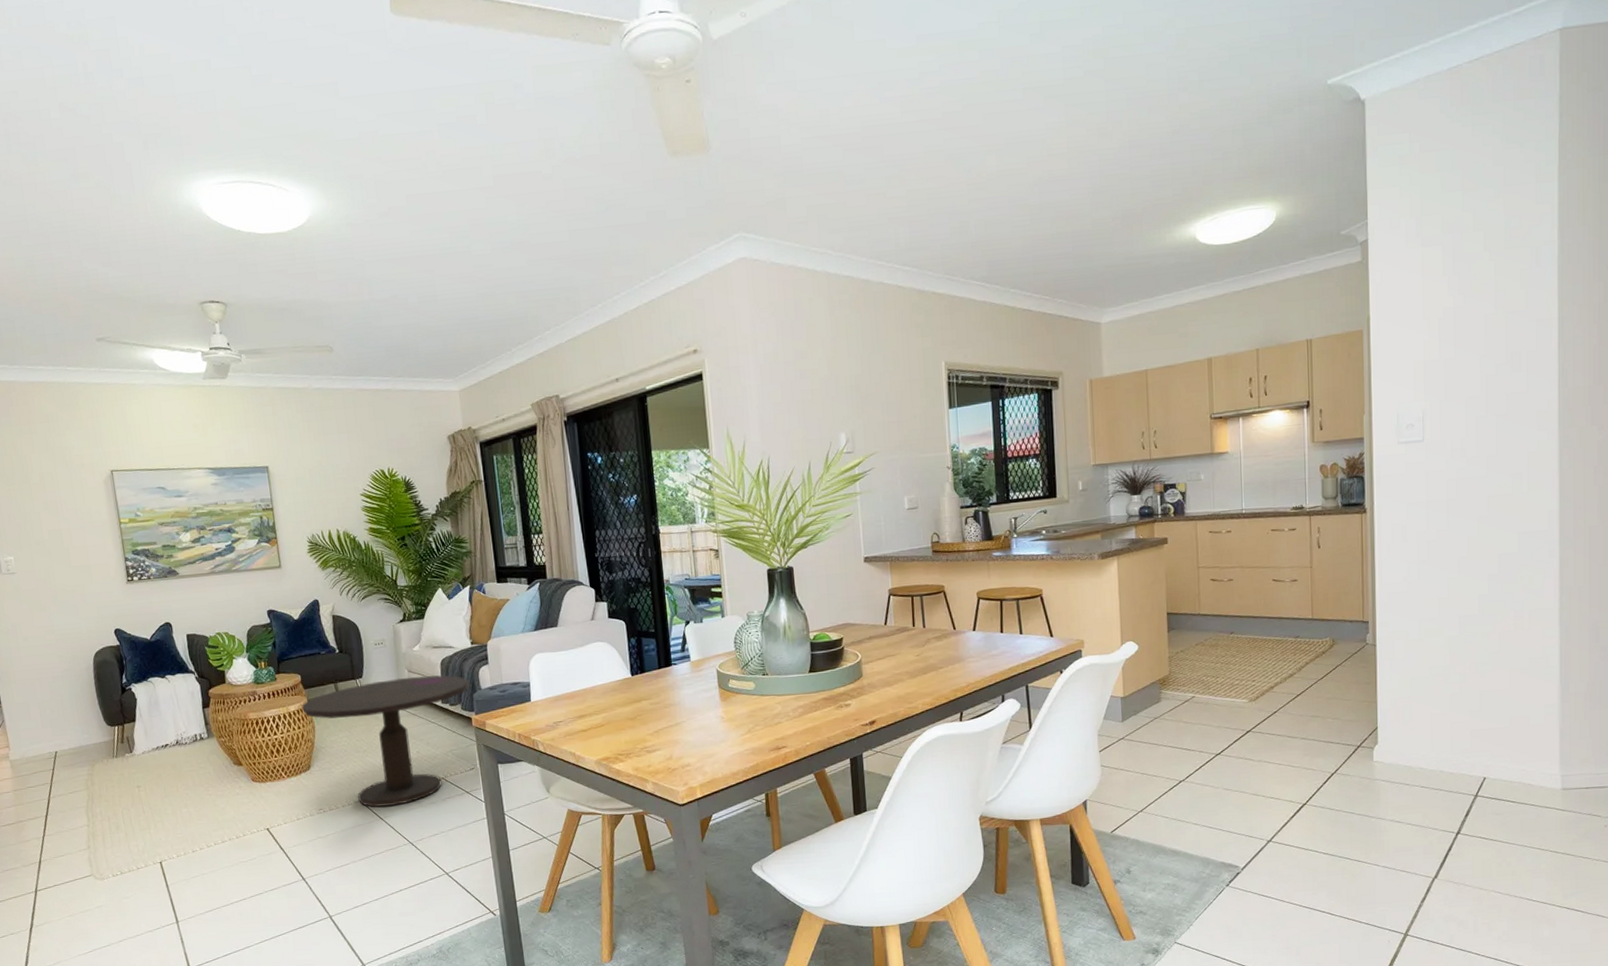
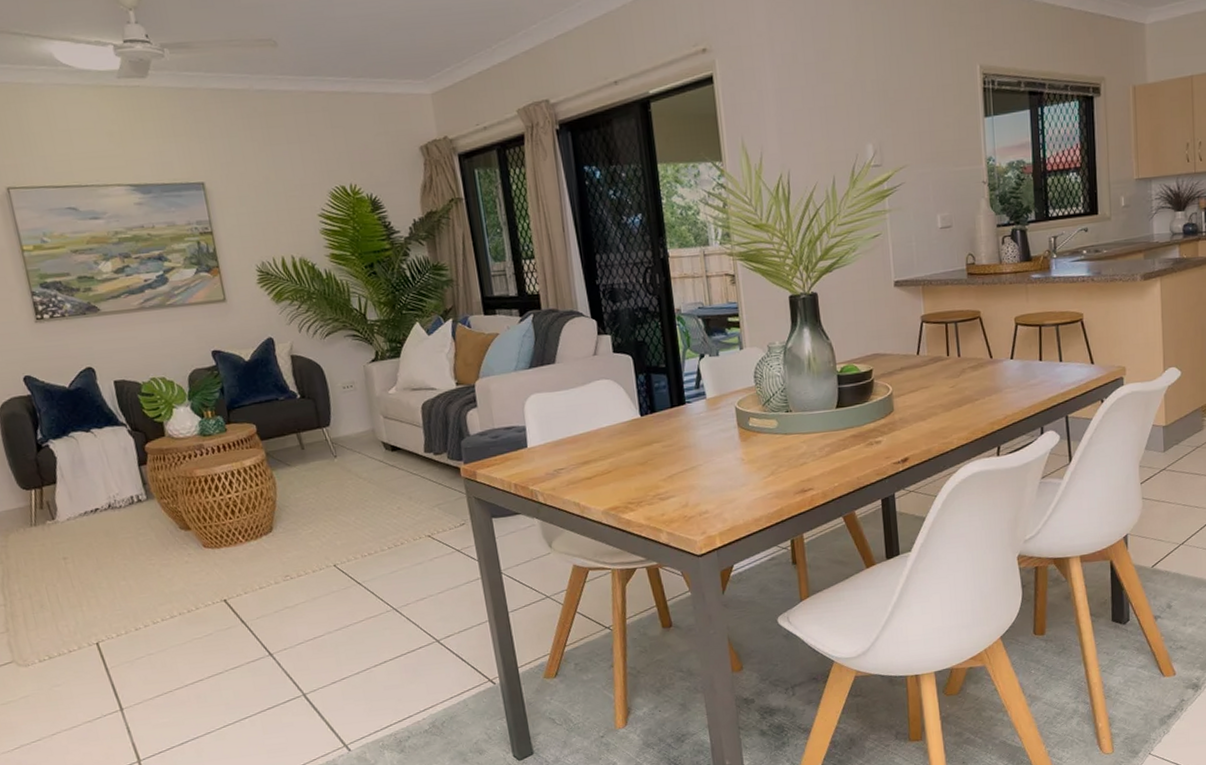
side table: present [301,675,470,807] -> none [258,420,457,571]

